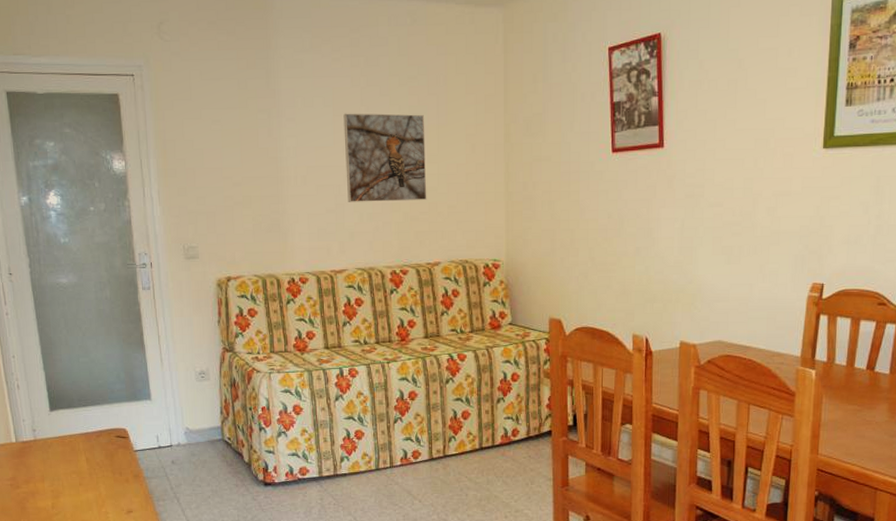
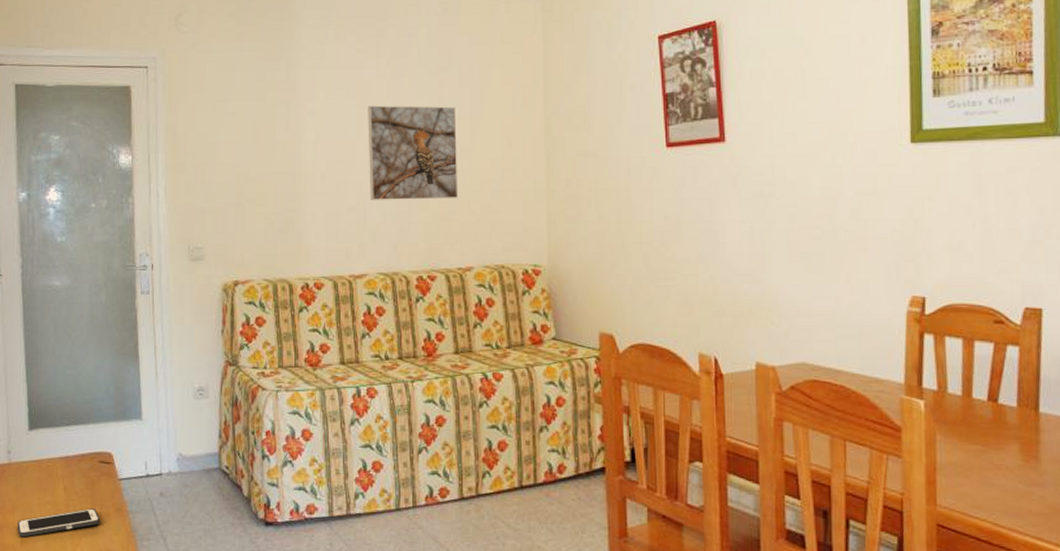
cell phone: none [47,476,120,501] -> present [17,508,100,538]

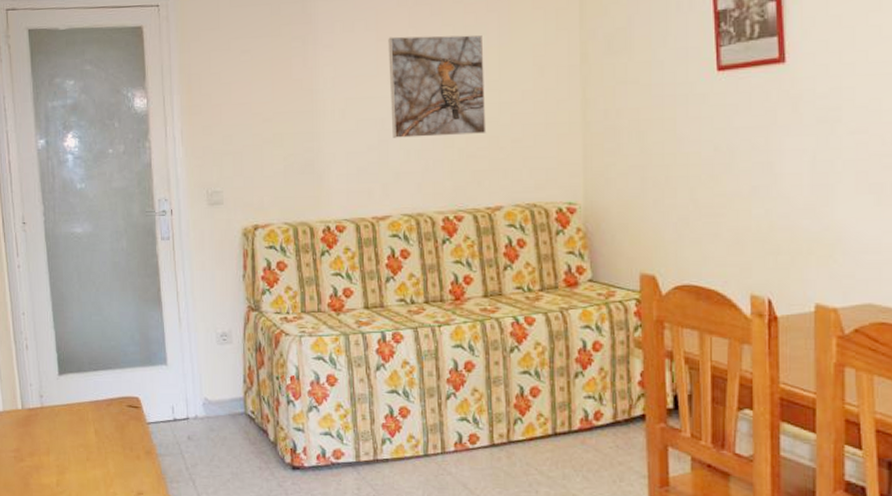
cell phone: present [17,508,100,538] -> none [52,451,131,478]

